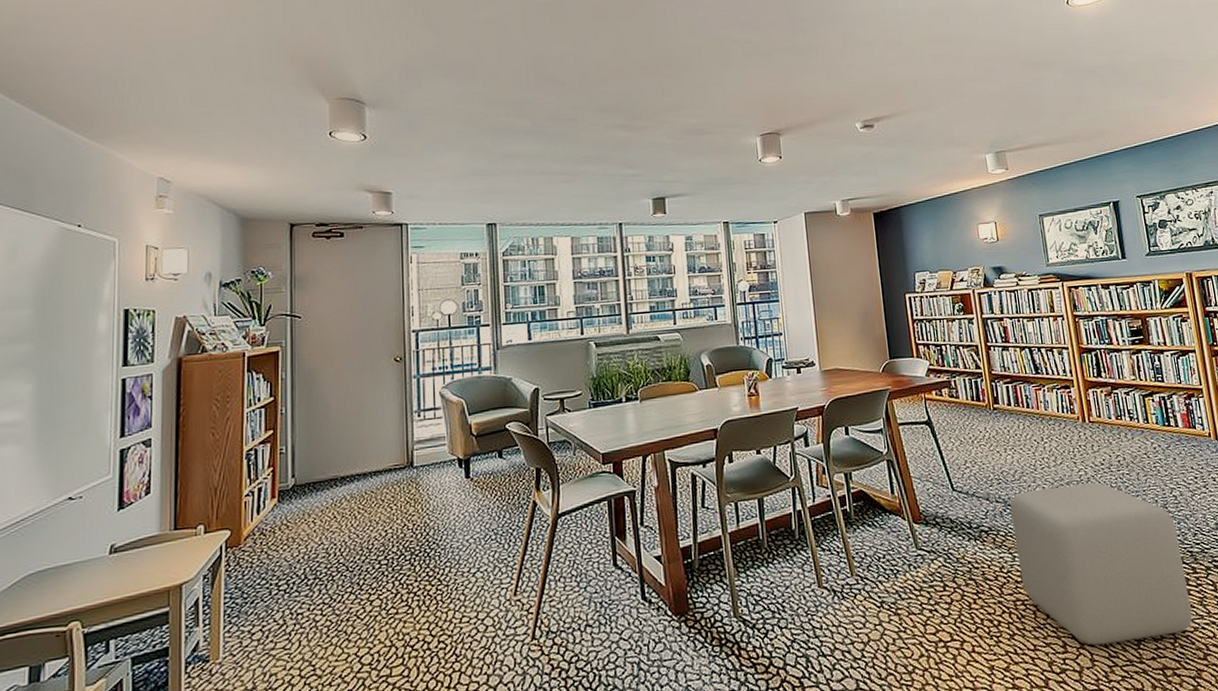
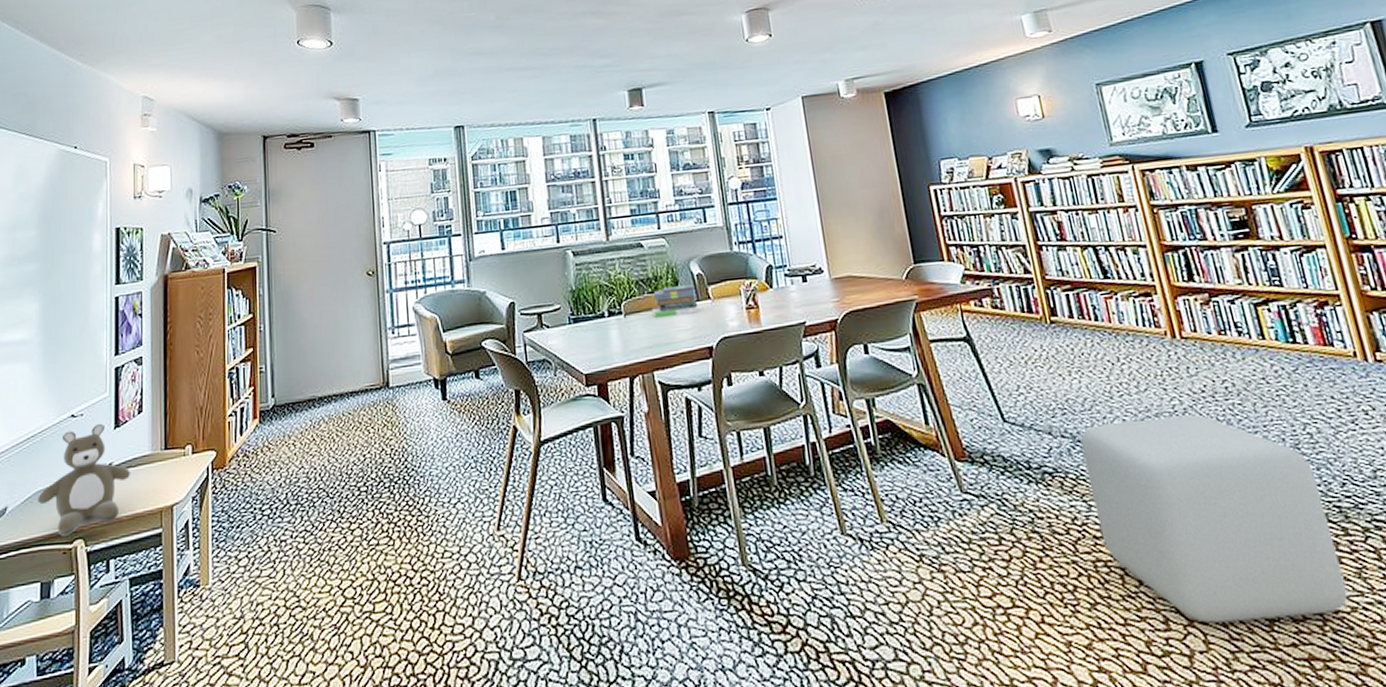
teddy bear: none [27,505,135,619] -> present [38,423,130,536]
books: none [665,374,707,404] -> present [651,285,699,319]

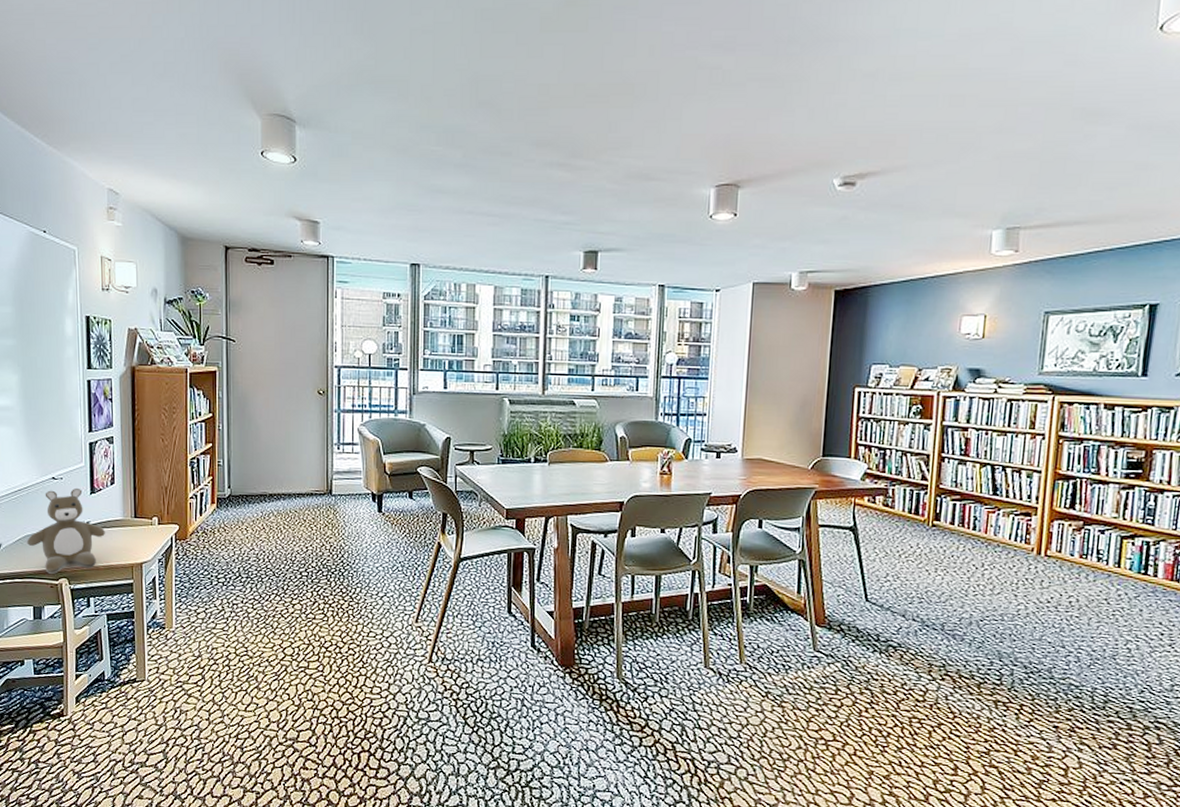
books: present [651,285,699,319] -> none [574,444,617,471]
pouf: present [1080,414,1348,623] -> none [922,615,1121,782]

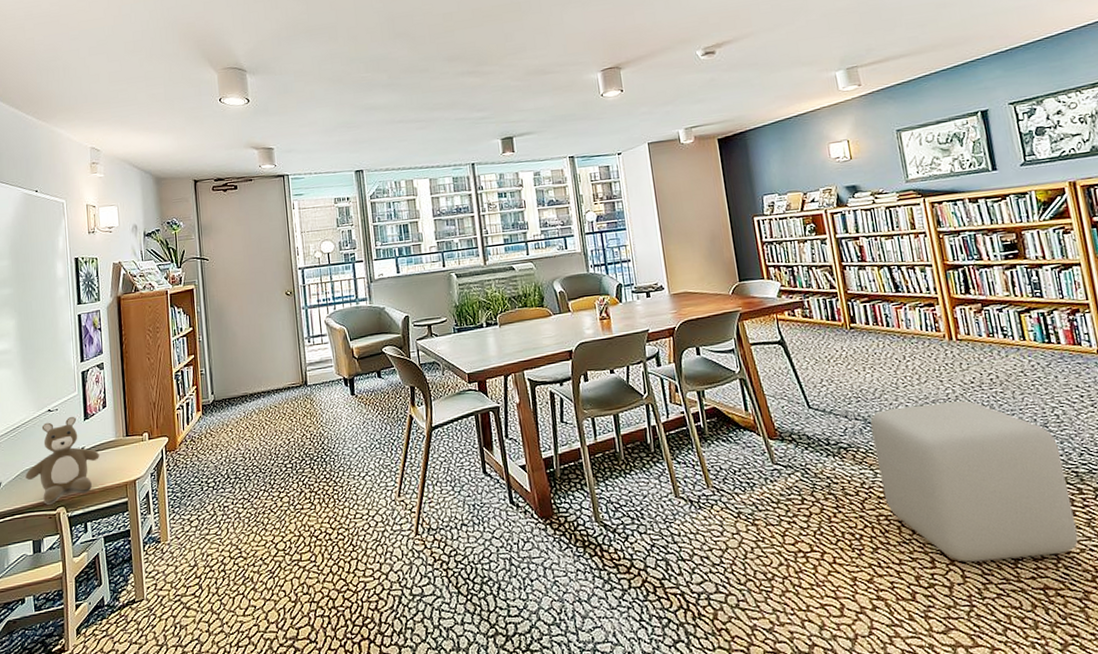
pouf: none [922,615,1121,782] -> present [870,400,1079,562]

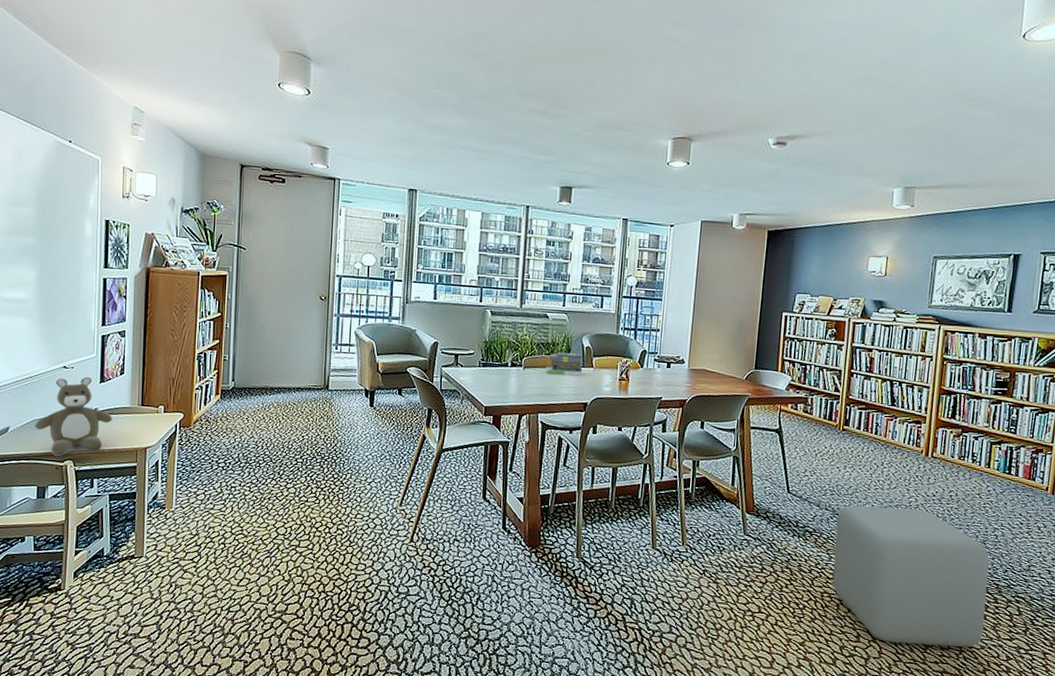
books: none [522,300,561,329] -> present [545,352,583,376]

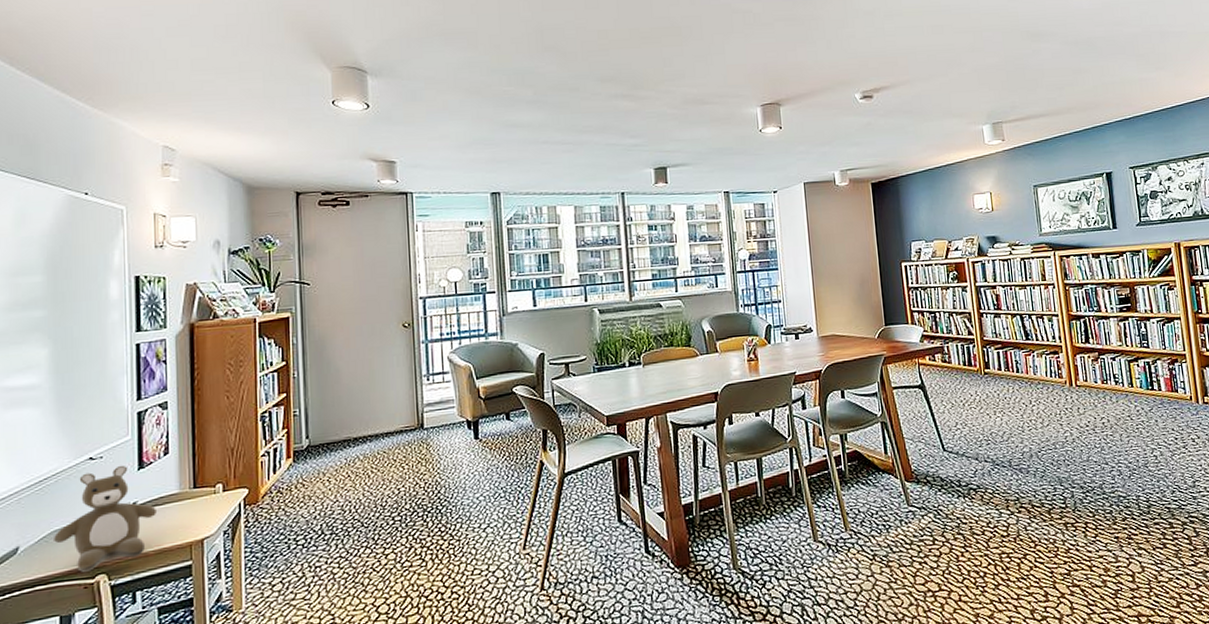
books: present [545,352,583,376] -> none [667,340,708,369]
pouf: present [832,505,989,647] -> none [998,443,1168,595]

